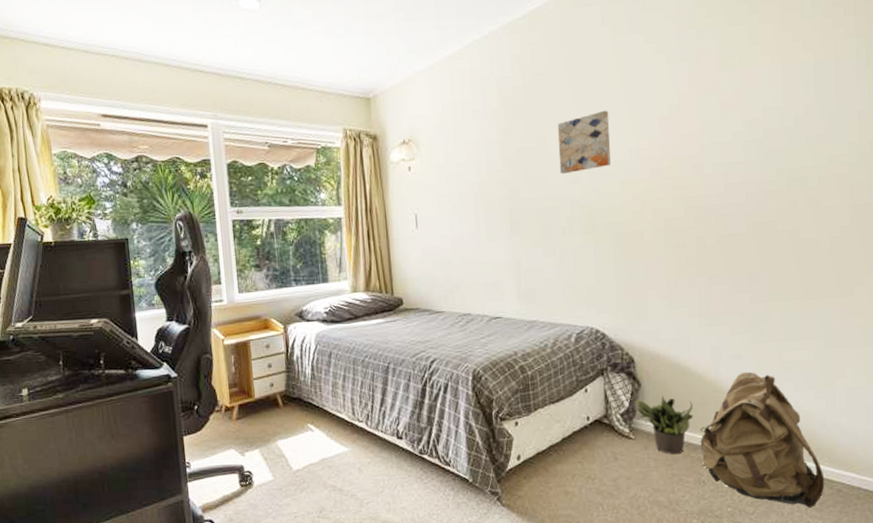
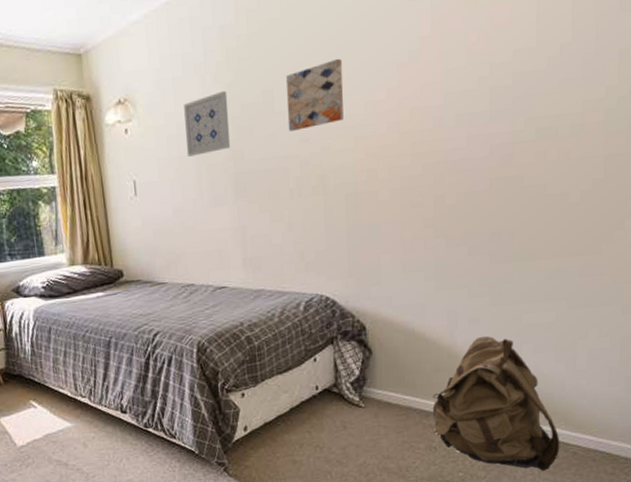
wall art: none [463,135,506,194] -> present [184,90,230,157]
potted plant: present [636,395,694,455] -> none [367,363,426,422]

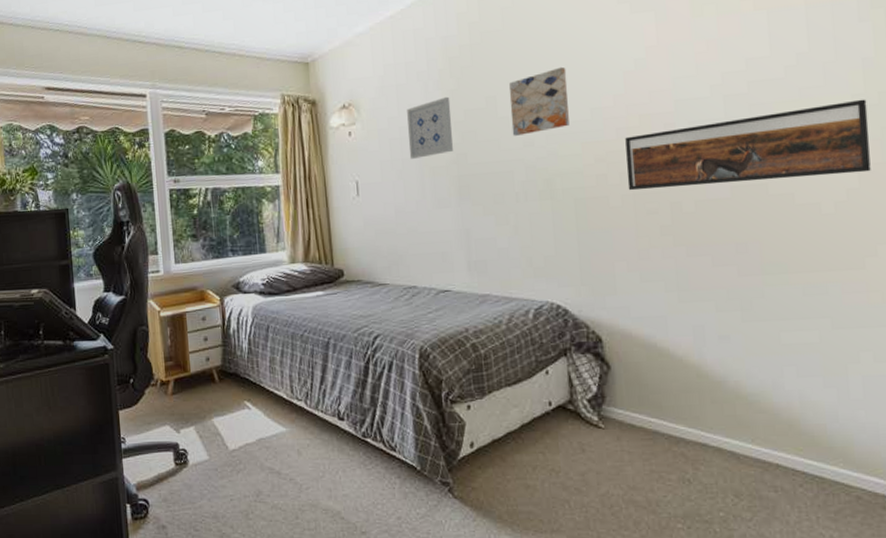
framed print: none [395,90,619,185] -> present [625,99,871,191]
backpack: present [432,335,560,471] -> none [681,354,840,517]

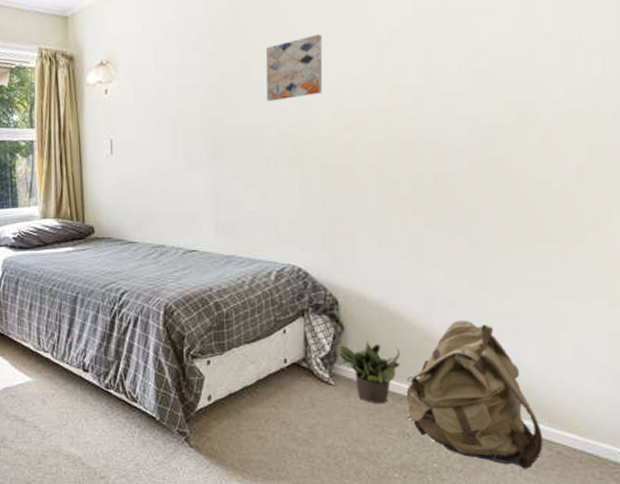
wall art: present [407,96,453,159] -> none [163,58,208,120]
potted plant: none [605,380,674,448] -> present [338,341,400,404]
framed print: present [625,99,871,191] -> none [373,80,604,160]
backpack: none [681,354,840,517] -> present [406,320,543,469]

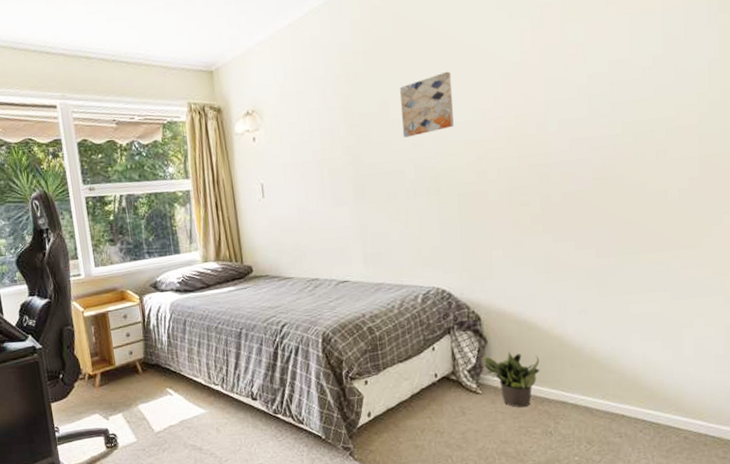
backpack: present [406,320,543,469] -> none [546,325,672,455]

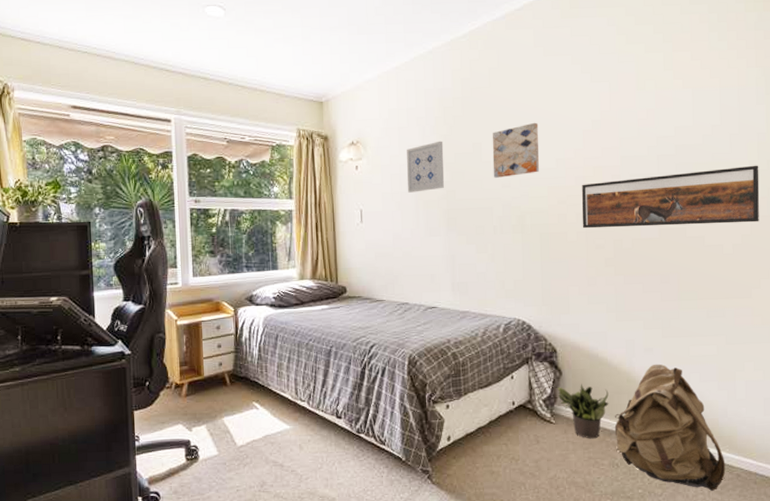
wall art: none [306,101,349,162] -> present [406,140,444,193]
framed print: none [503,96,711,185] -> present [581,165,760,229]
backpack: none [546,325,672,455] -> present [614,363,726,491]

